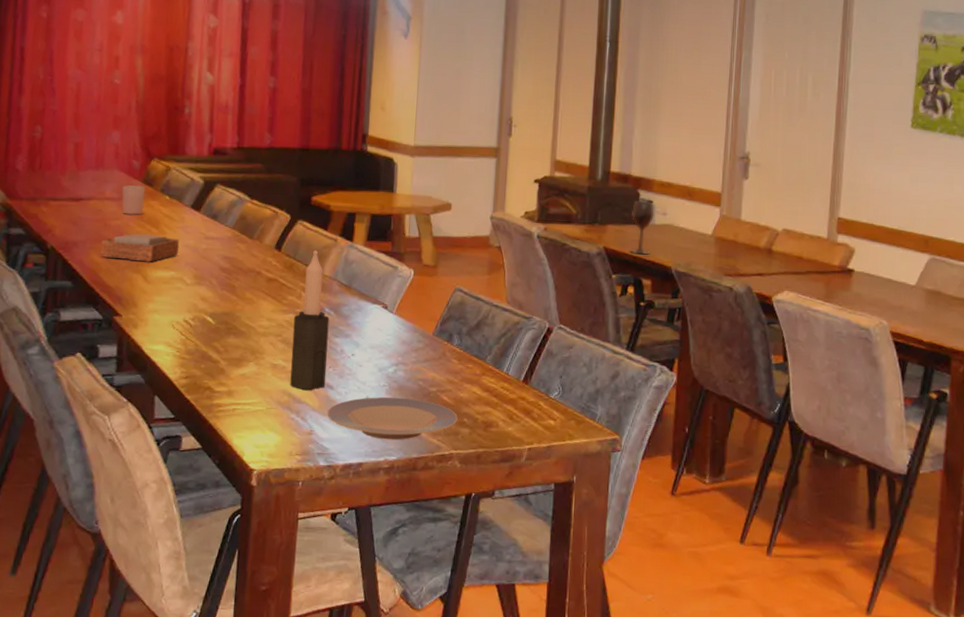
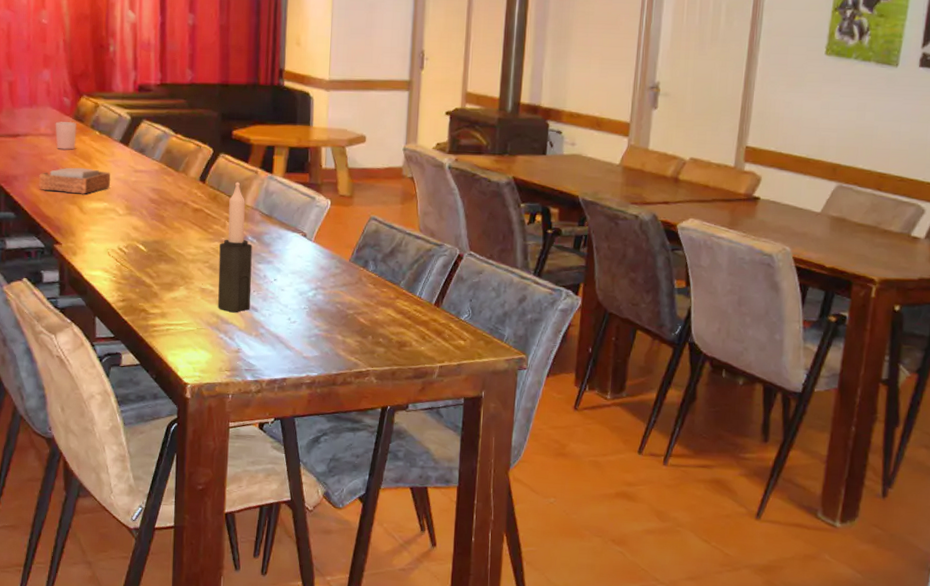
plate: present [327,396,458,440] -> none [252,318,374,358]
wine glass: present [630,200,654,255] -> none [539,131,563,184]

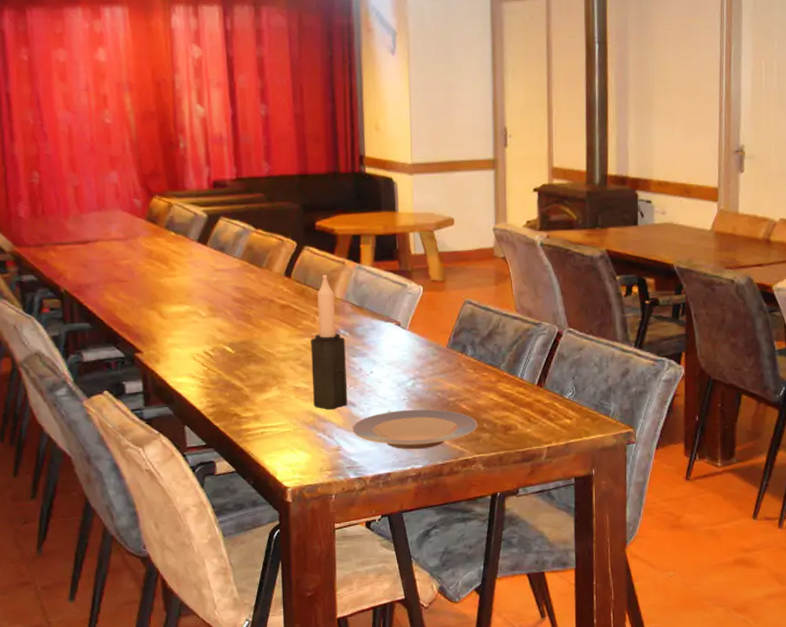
napkin holder: present [39,167,111,194] -> none [114,271,191,299]
candle holder: present [55,121,77,150] -> none [127,223,151,253]
plate: none [252,318,374,358] -> present [352,409,478,450]

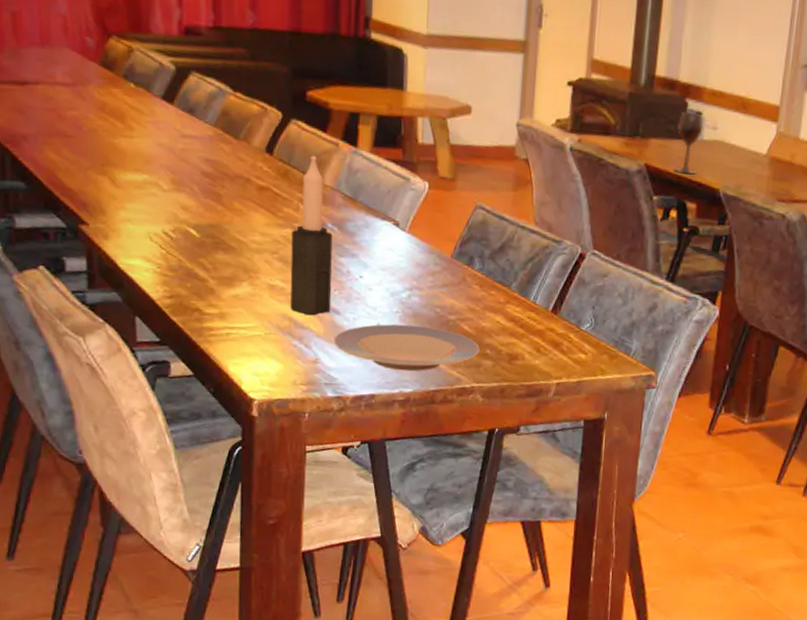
wine glass: none [632,200,654,255] -> present [674,111,704,175]

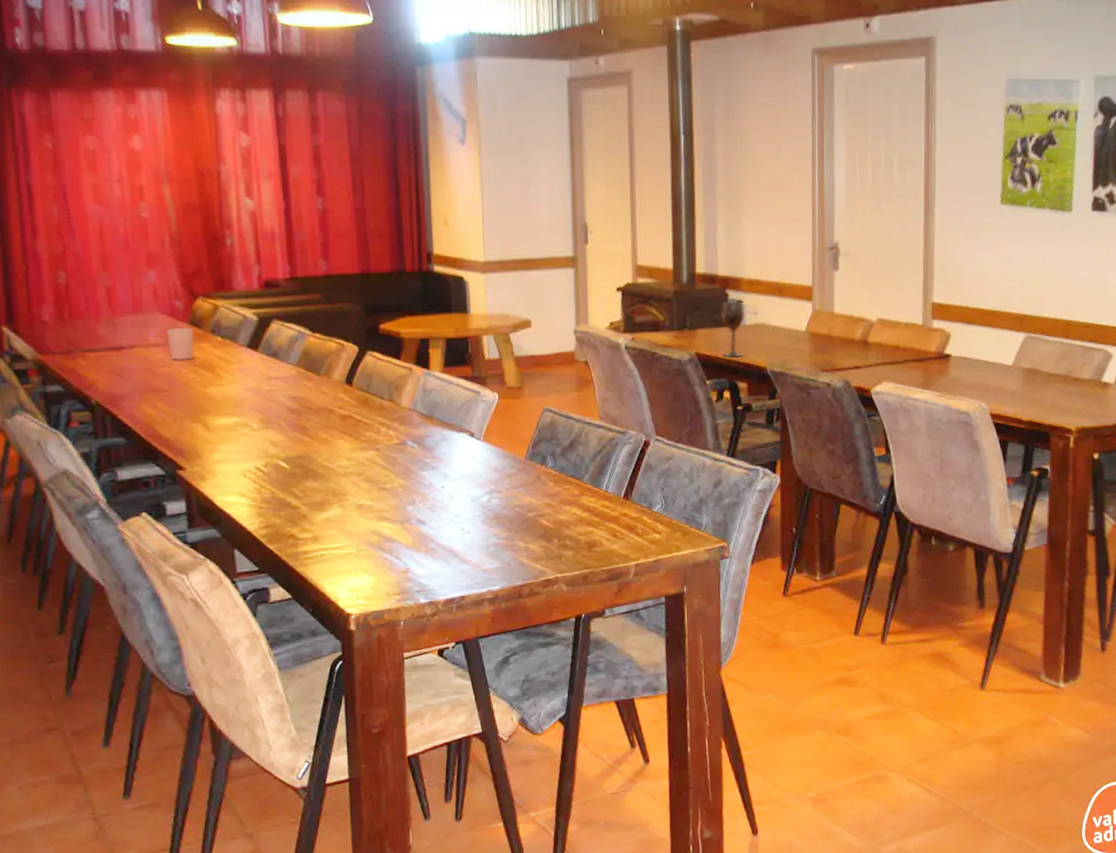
candle holder: none [75,68,105,105] -> present [167,327,194,360]
candle: present [290,155,333,315] -> none [375,381,417,528]
plate: present [333,324,480,372] -> none [422,525,560,571]

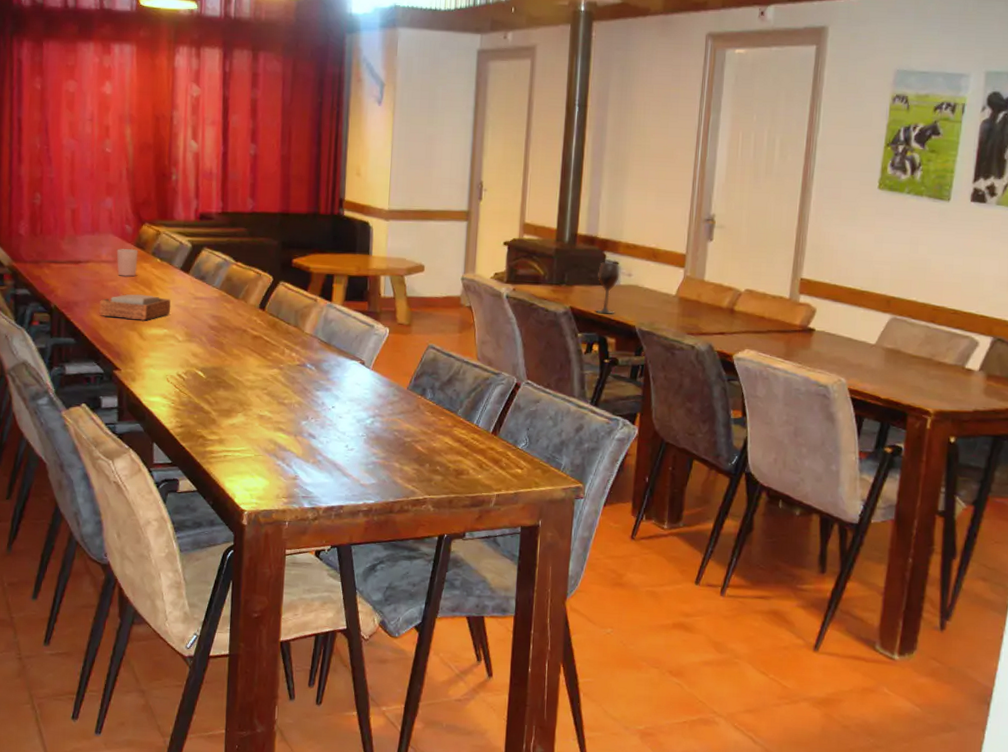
napkin holder: none [152,379,240,410] -> present [99,294,171,321]

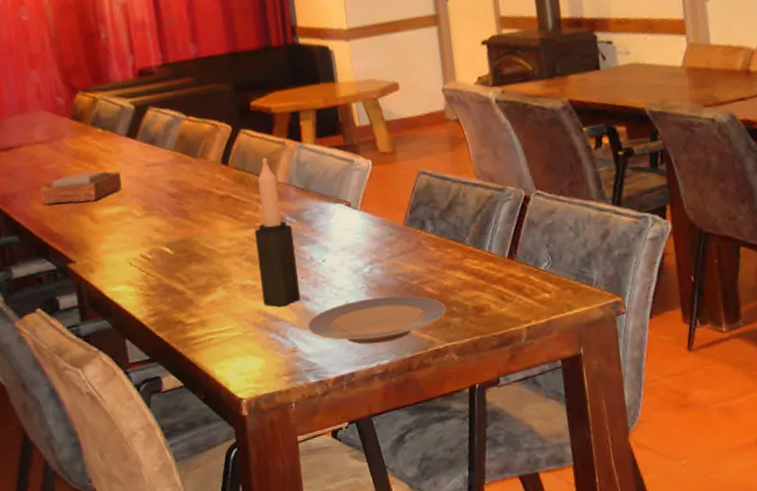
candle holder: present [116,248,138,277] -> none [51,122,78,156]
candle: none [276,309,311,439] -> present [255,157,301,307]
plate: none [310,446,431,486] -> present [307,295,447,344]
wine glass: present [596,262,620,314] -> none [592,41,620,102]

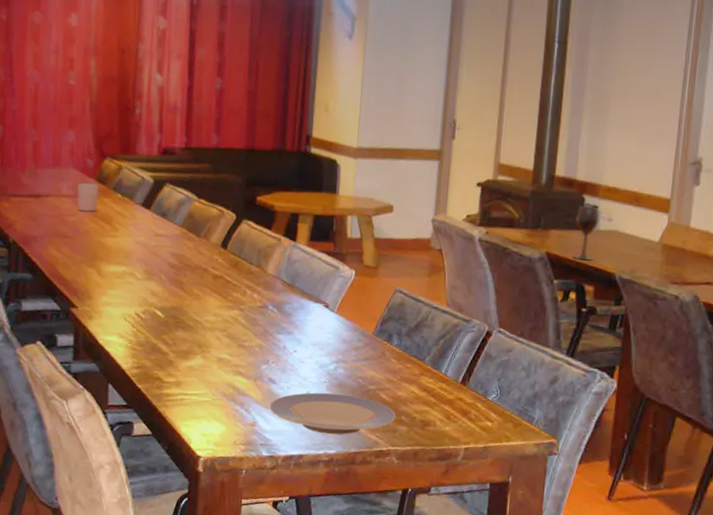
napkin holder: present [40,170,123,205] -> none [58,229,131,258]
candle holder: none [51,122,78,156] -> present [77,183,99,212]
candle: present [255,157,301,307] -> none [234,249,273,384]
wine glass: none [592,41,620,102] -> present [573,205,600,261]

